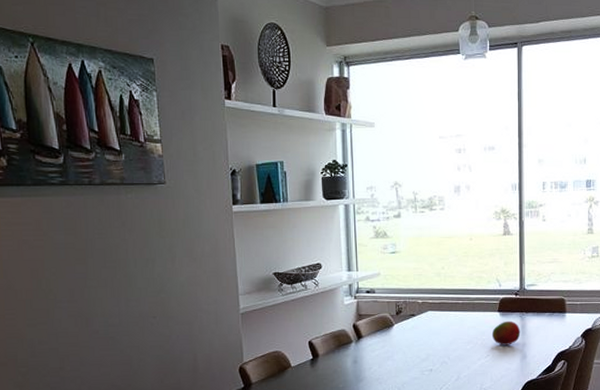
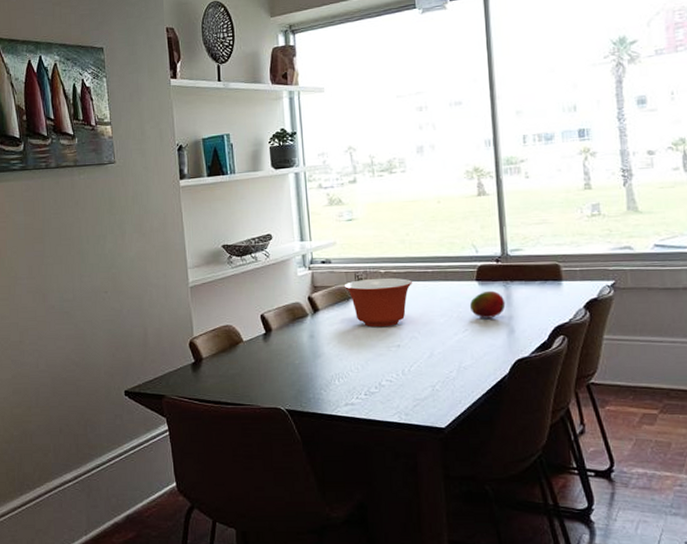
mixing bowl: none [385,307,445,354] -> present [344,277,412,328]

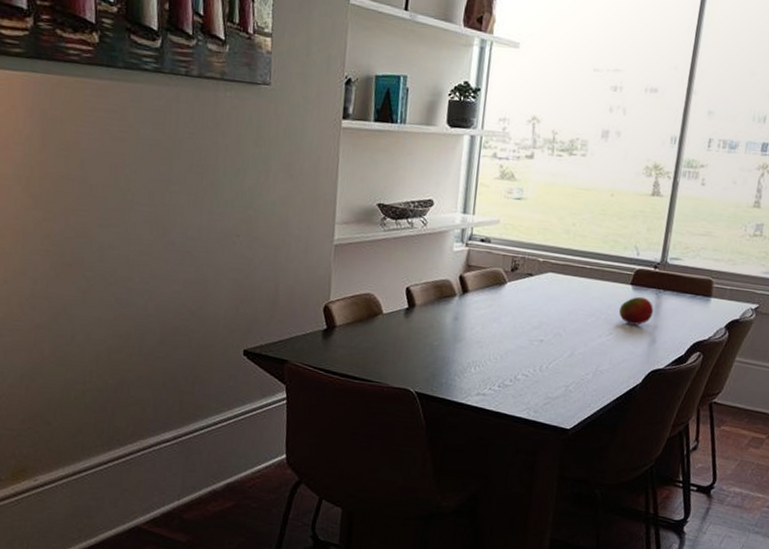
mixing bowl: present [344,277,412,328] -> none [498,265,569,320]

